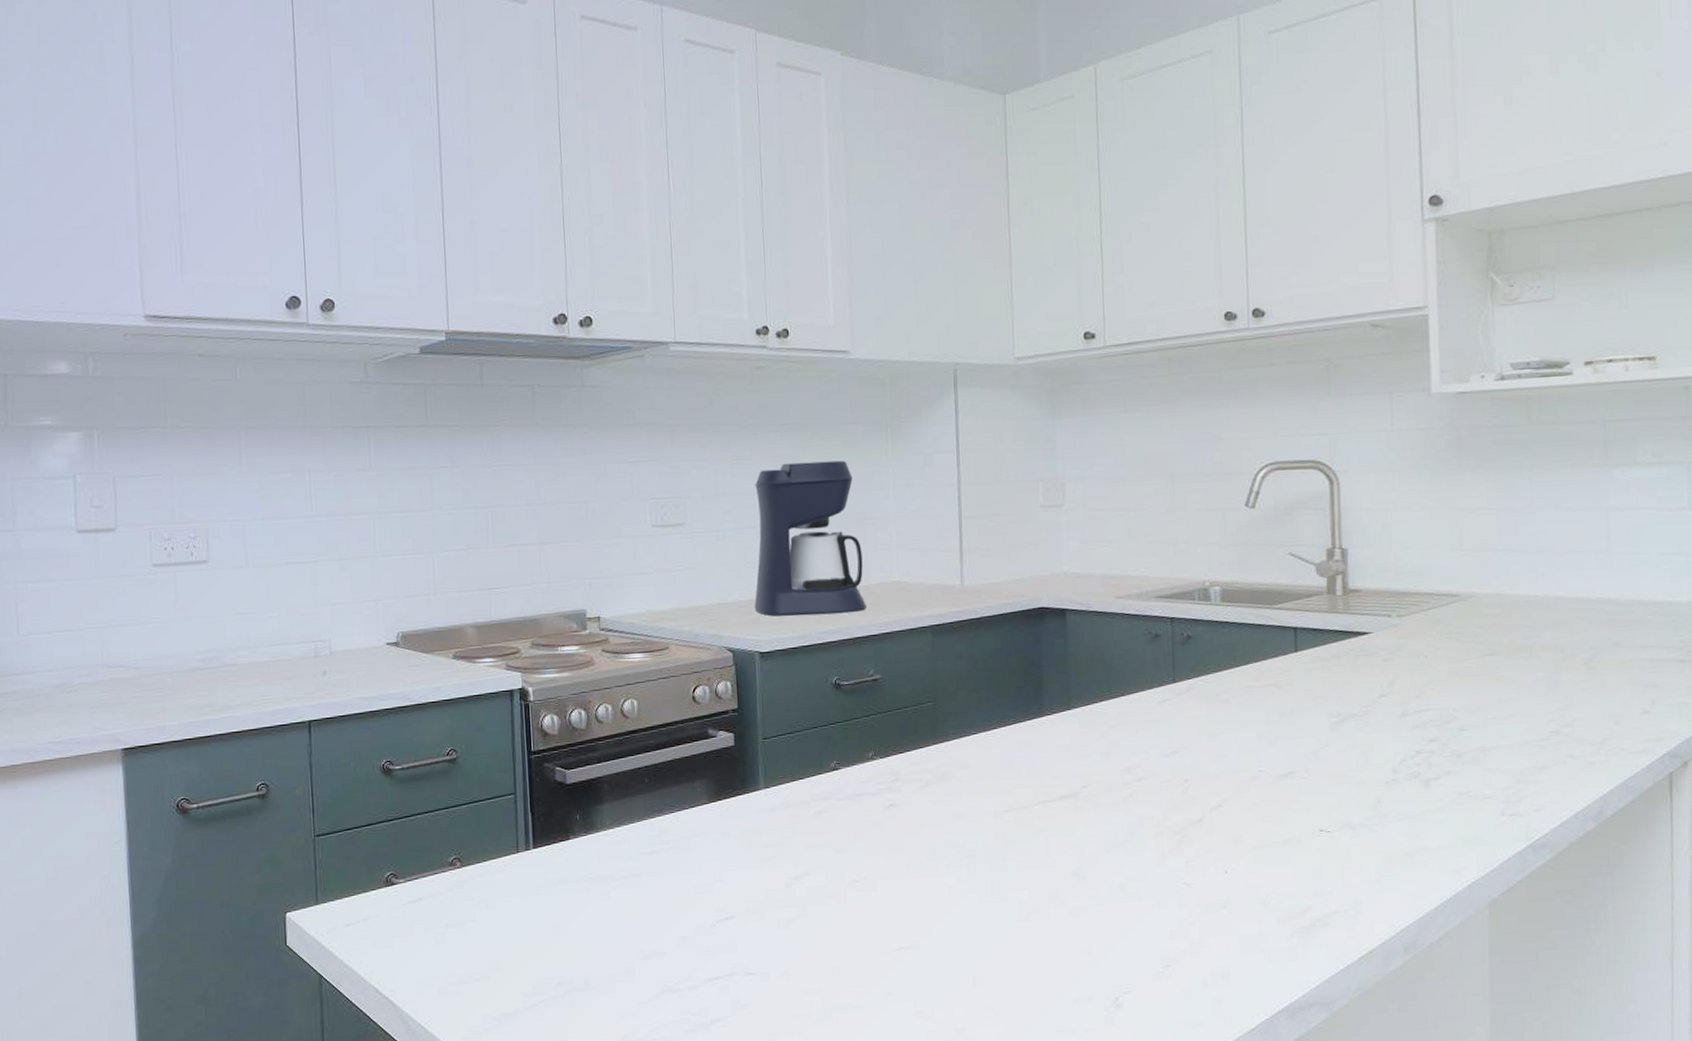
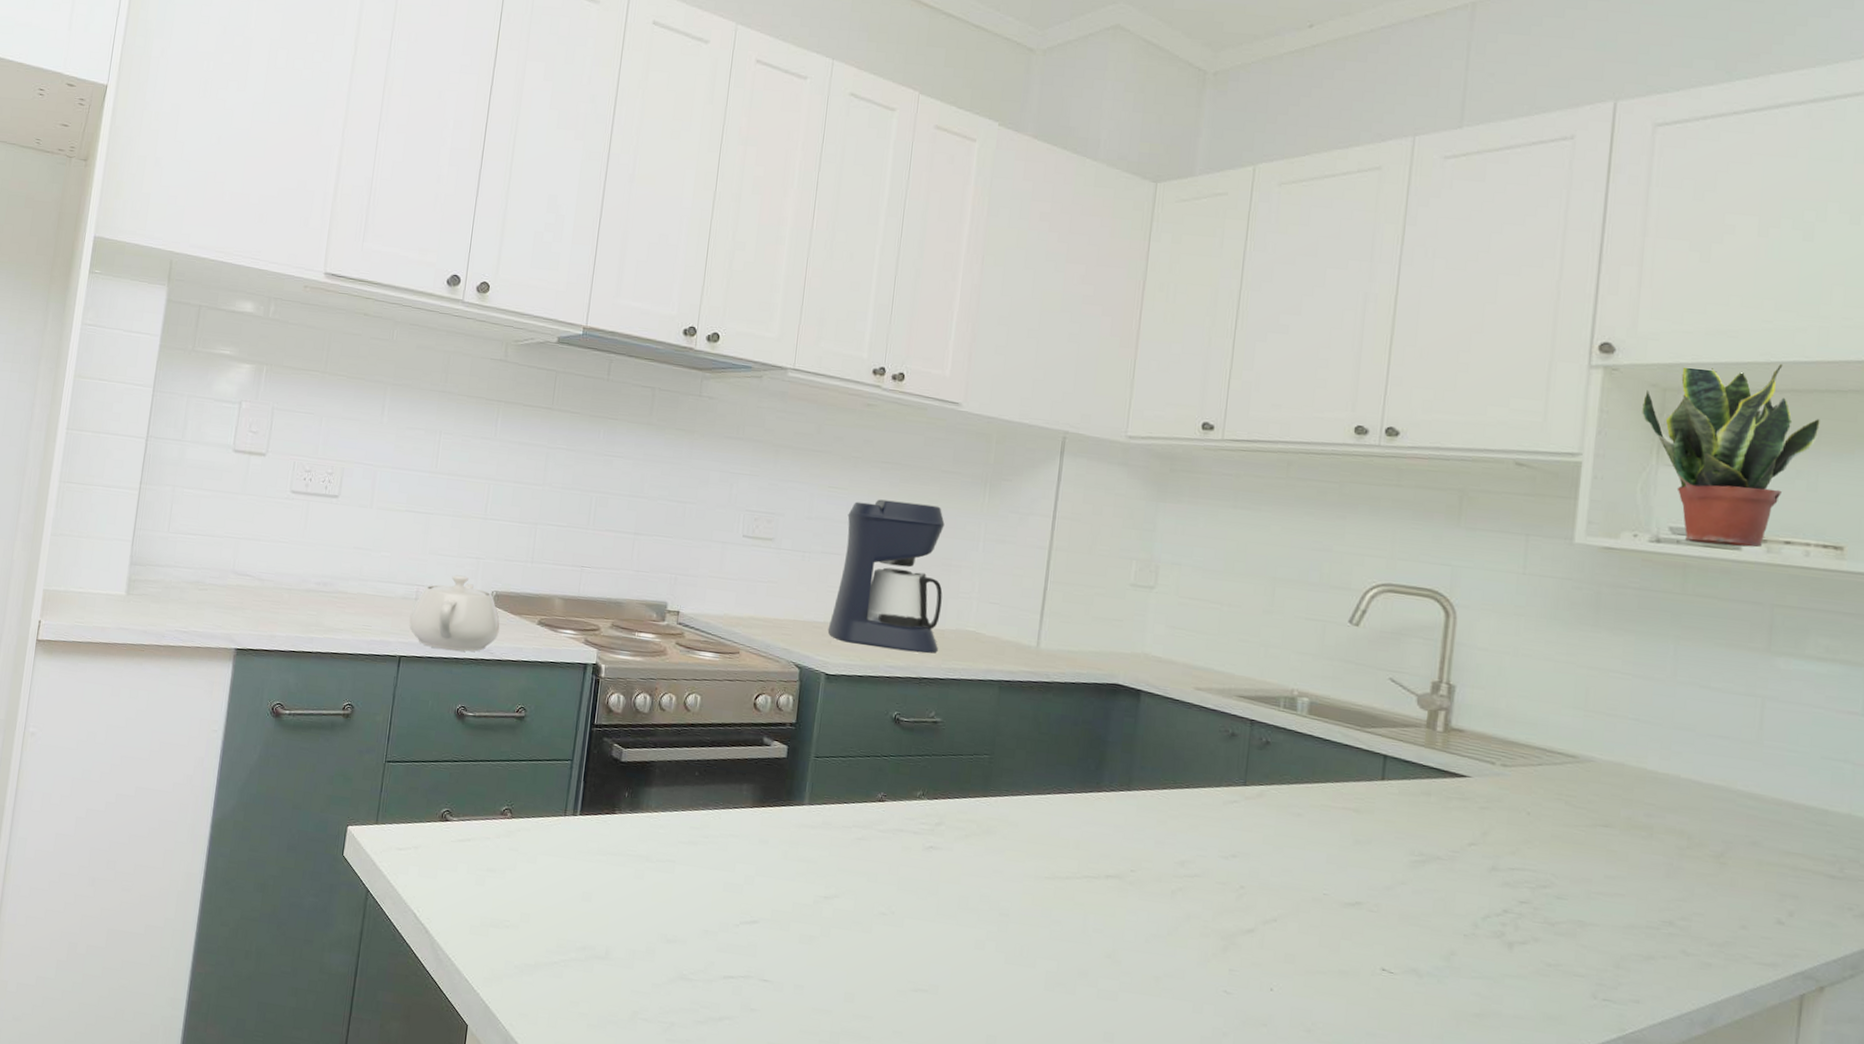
teapot: none [312,622,413,706] -> present [409,575,500,652]
potted plant: none [1473,192,1623,374] -> present [1642,363,1820,548]

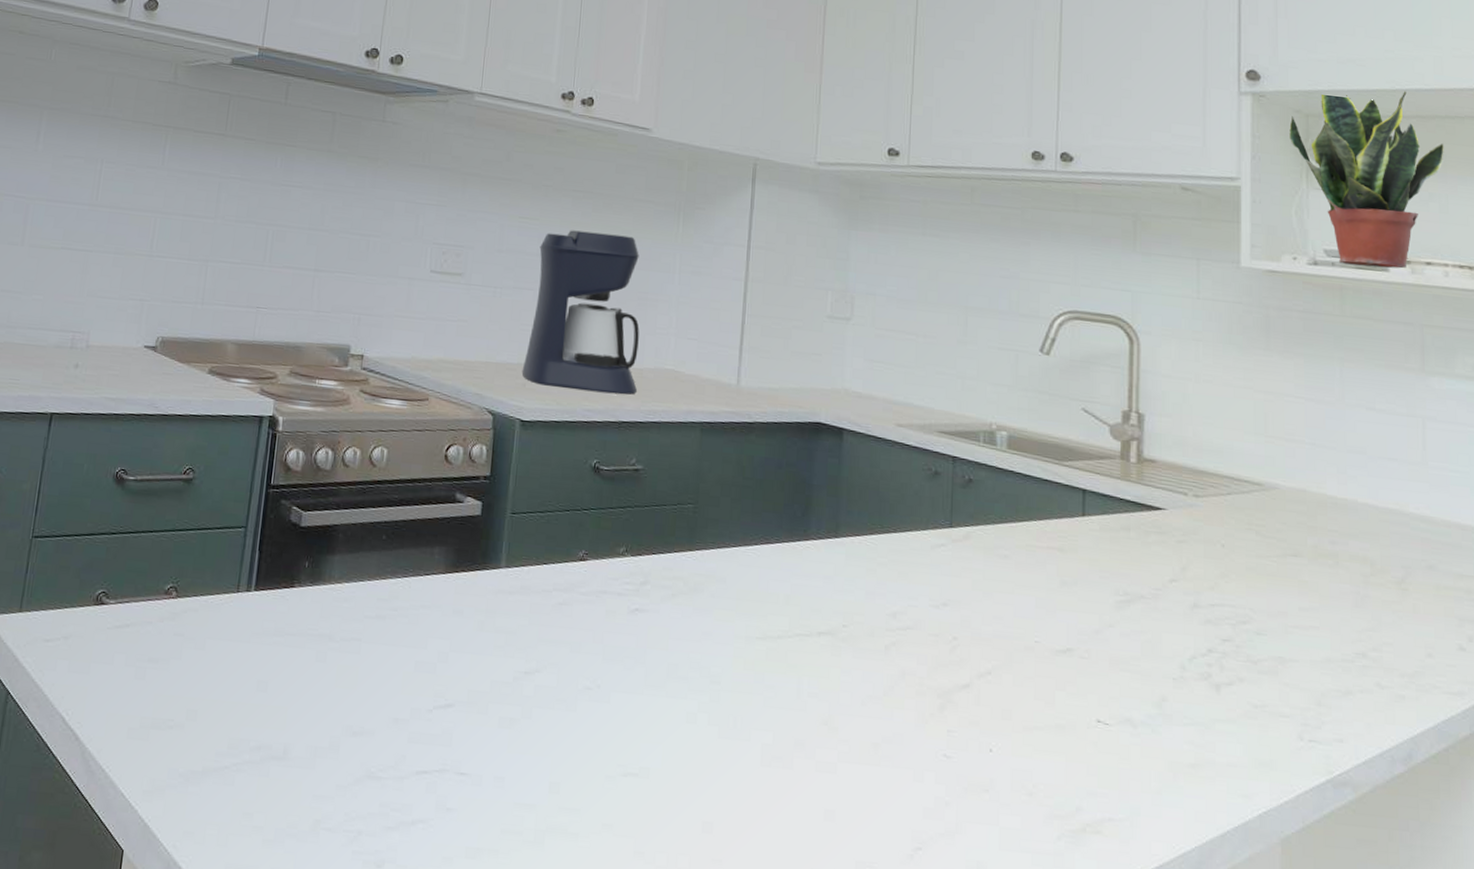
teapot: present [409,575,500,652] -> none [62,319,166,407]

